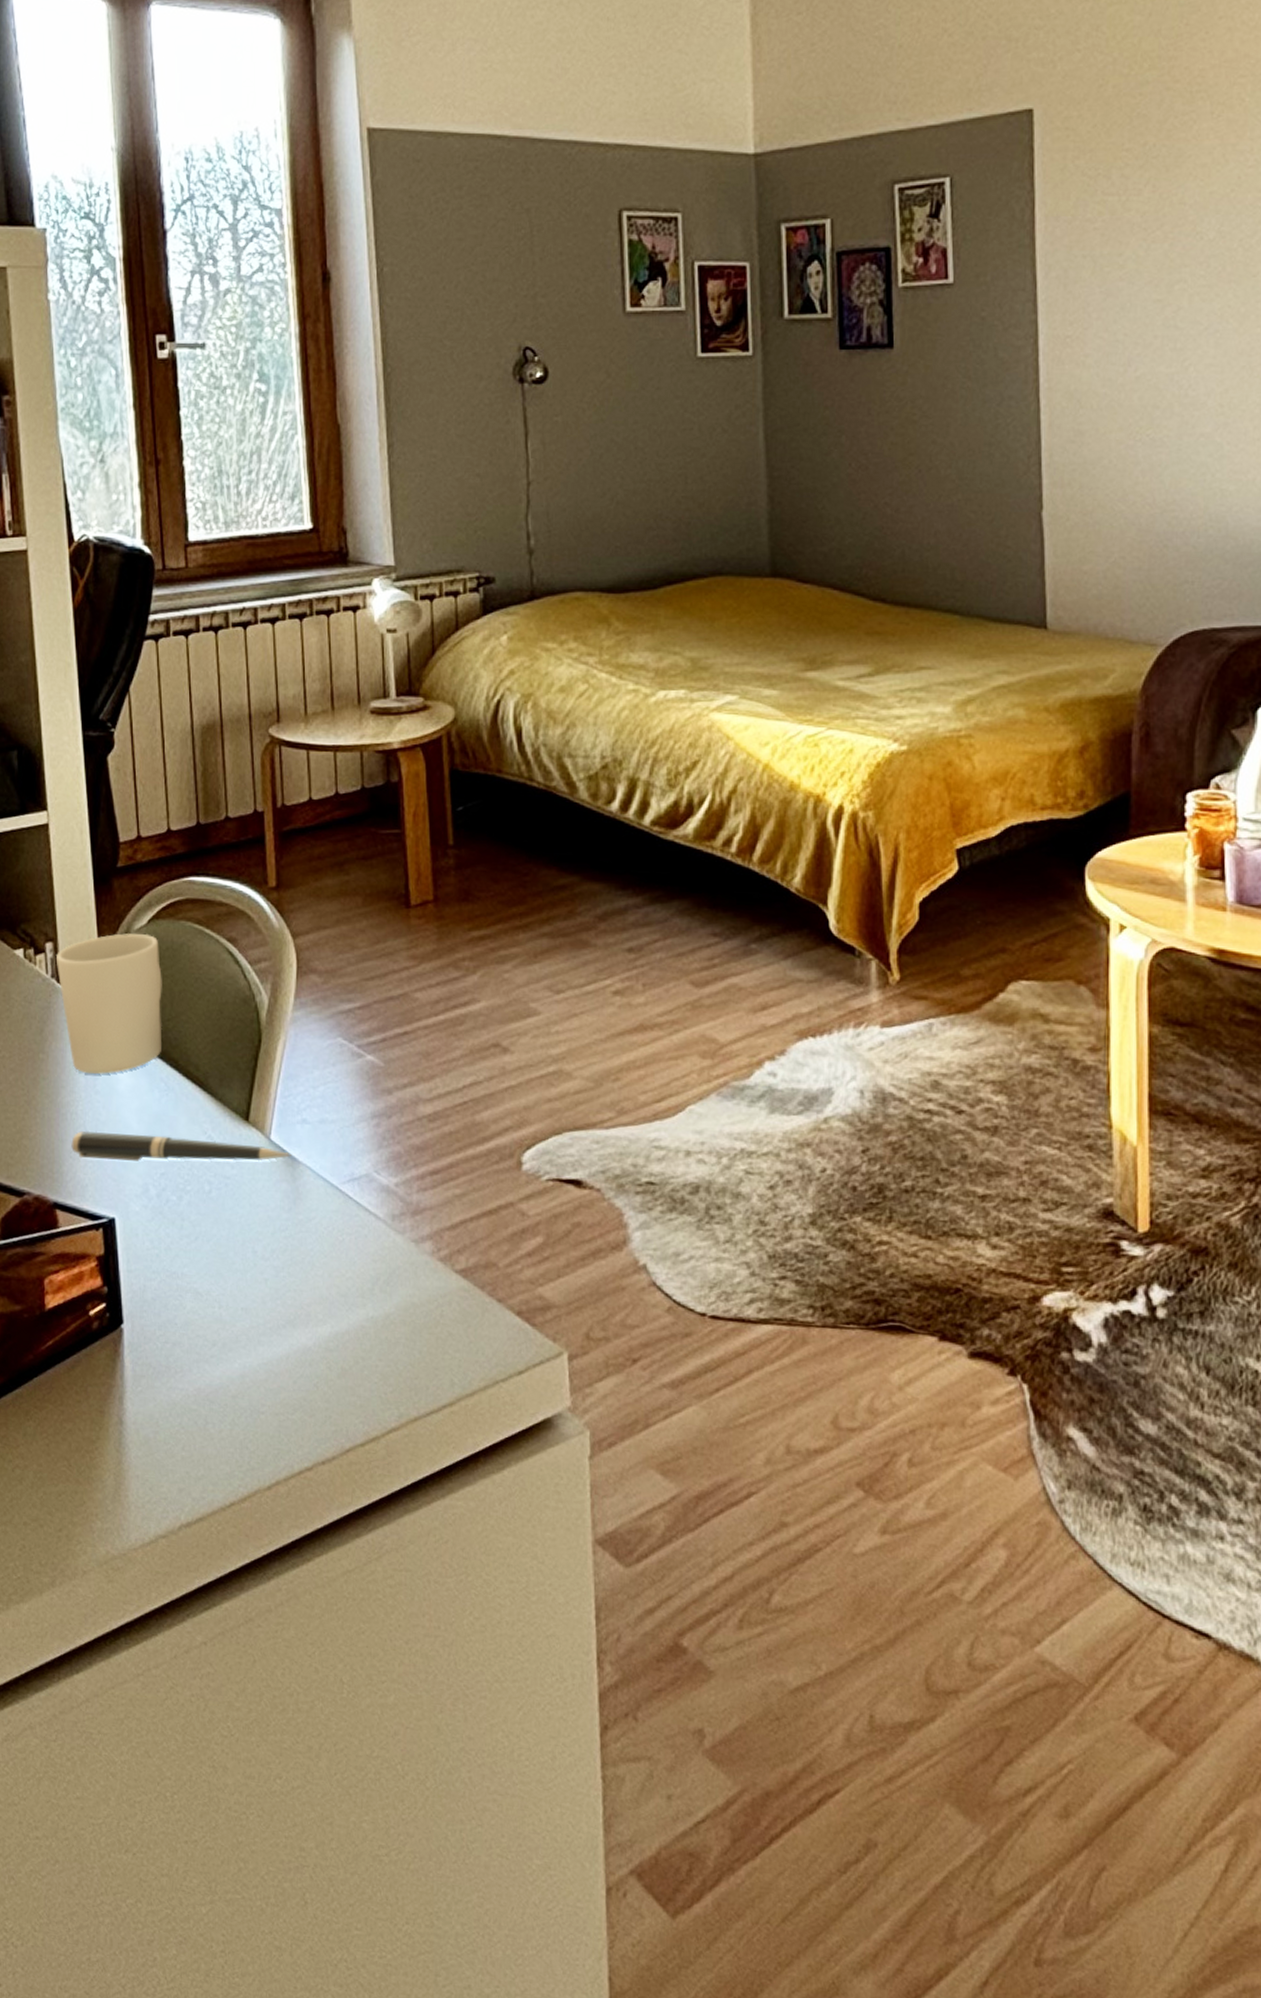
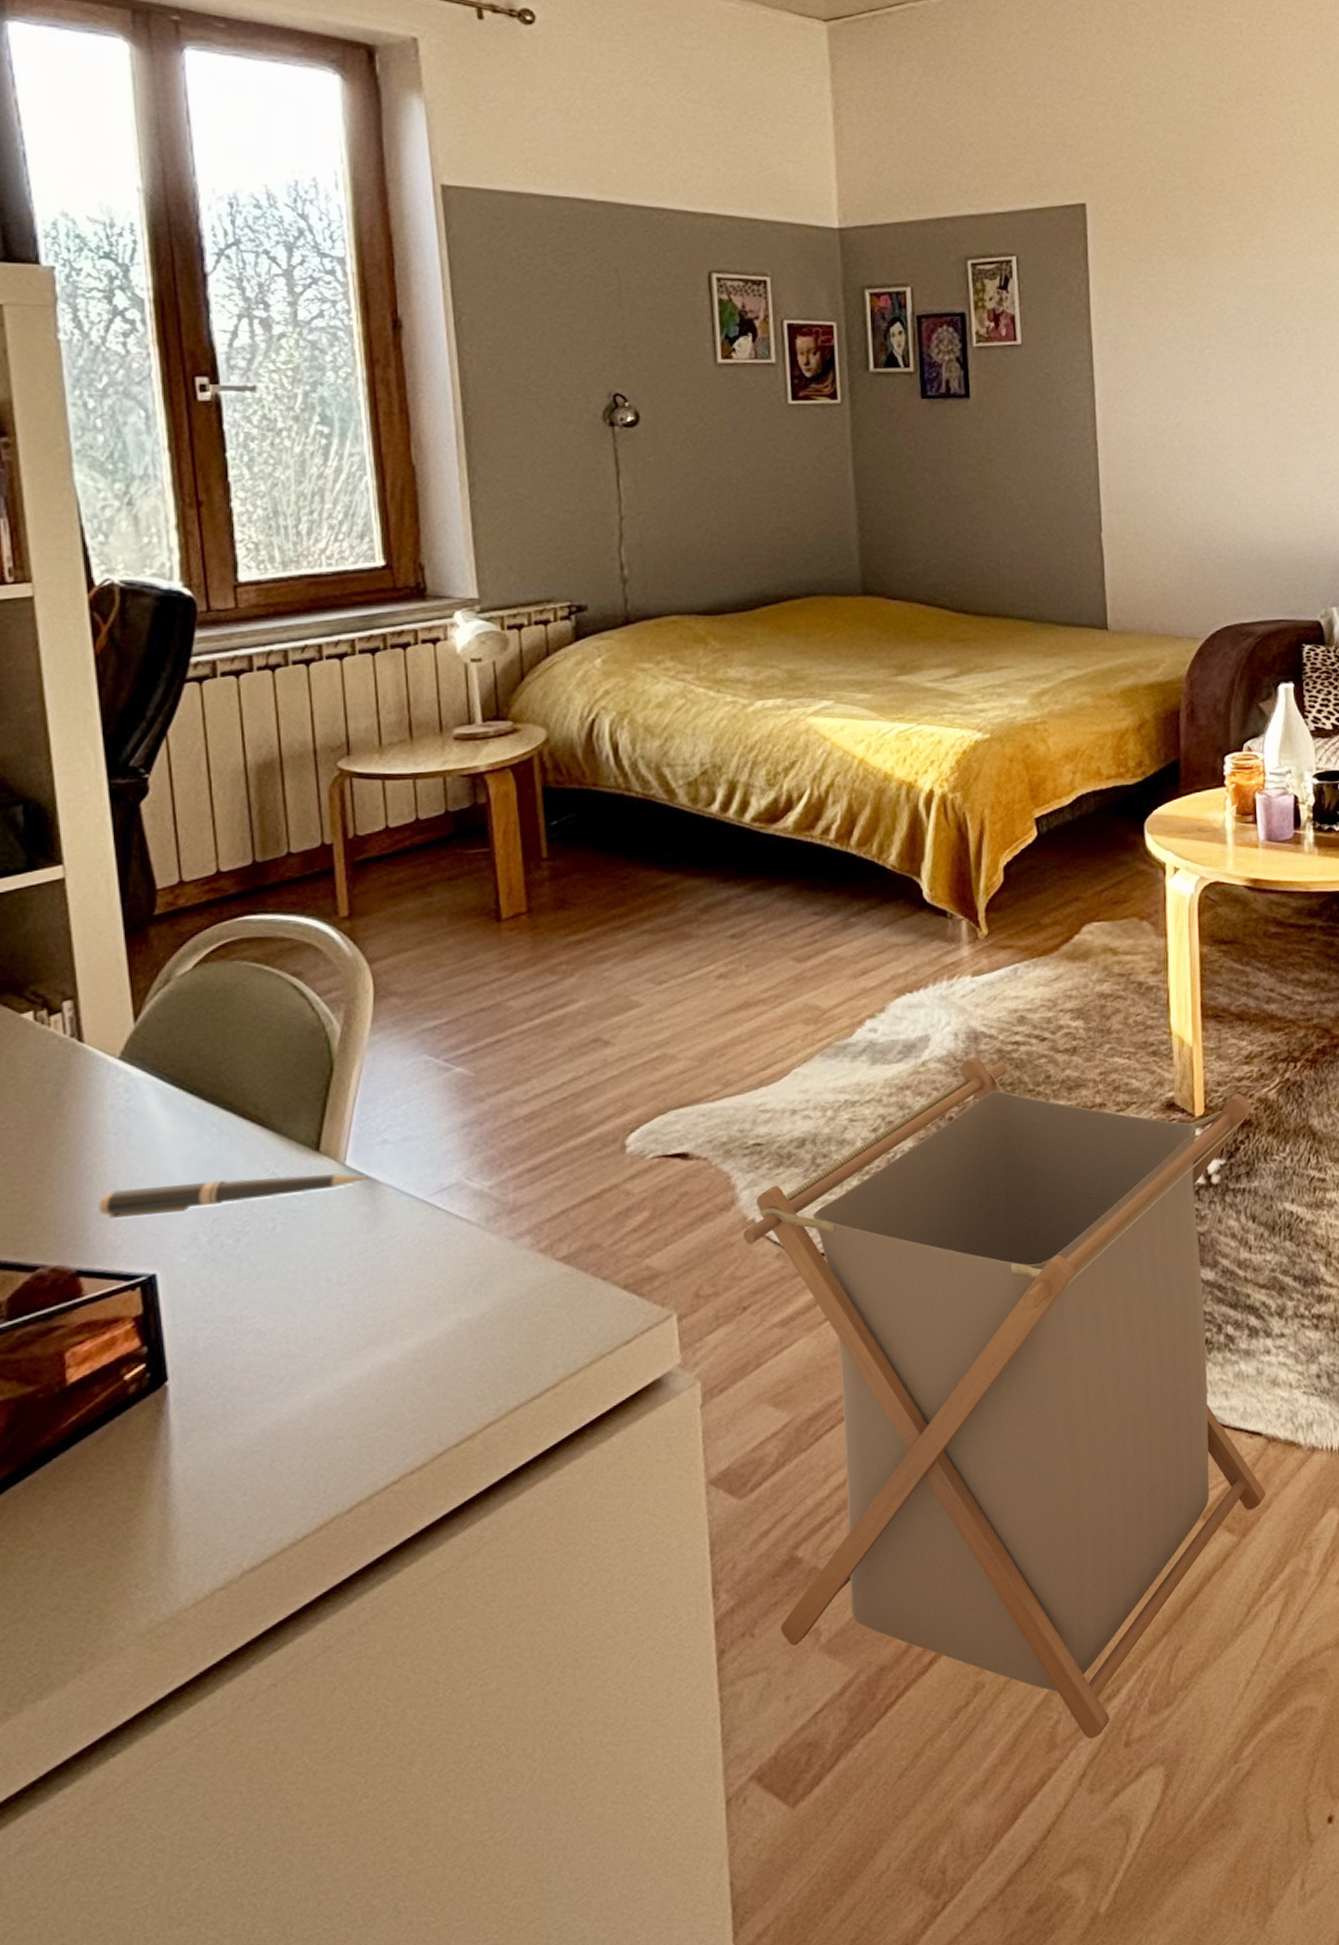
mug: present [57,933,162,1074] -> none [77,978,213,1131]
laundry basket: none [634,1121,1213,1944] -> present [742,1057,1265,1739]

